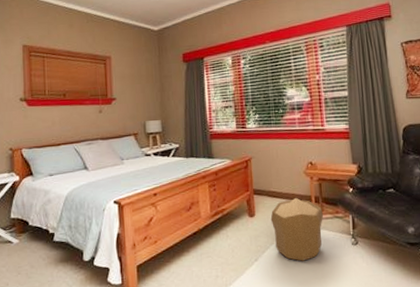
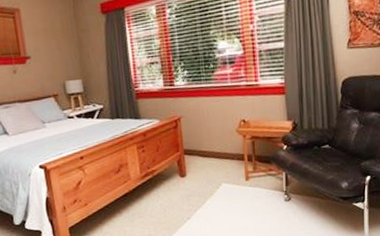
pouf: present [270,197,324,261] -> none [202,156,257,218]

